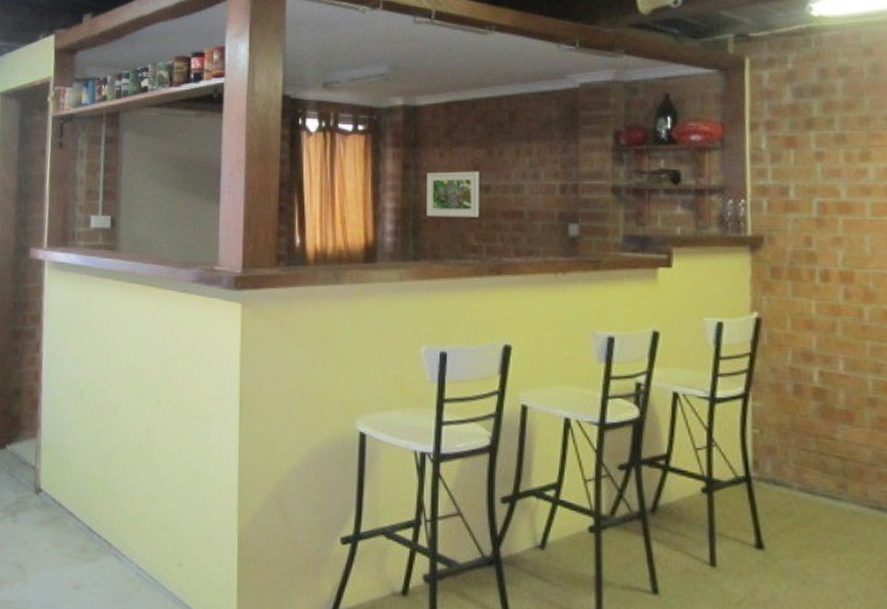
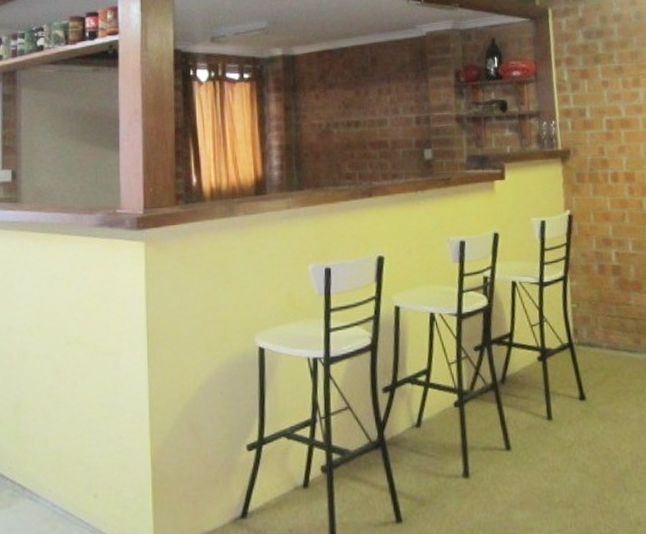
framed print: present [426,171,480,217] -> none [305,109,352,151]

